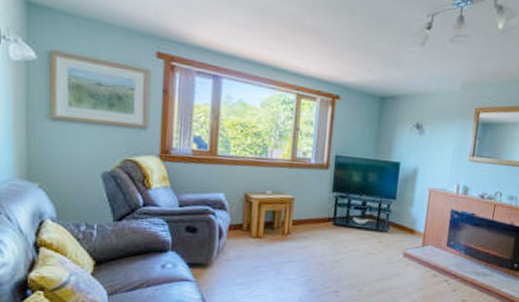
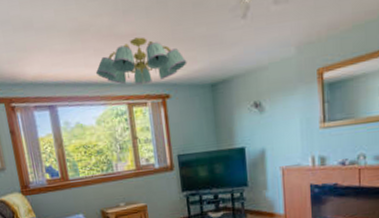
chandelier: none [271,34,363,80] -> present [95,37,187,85]

